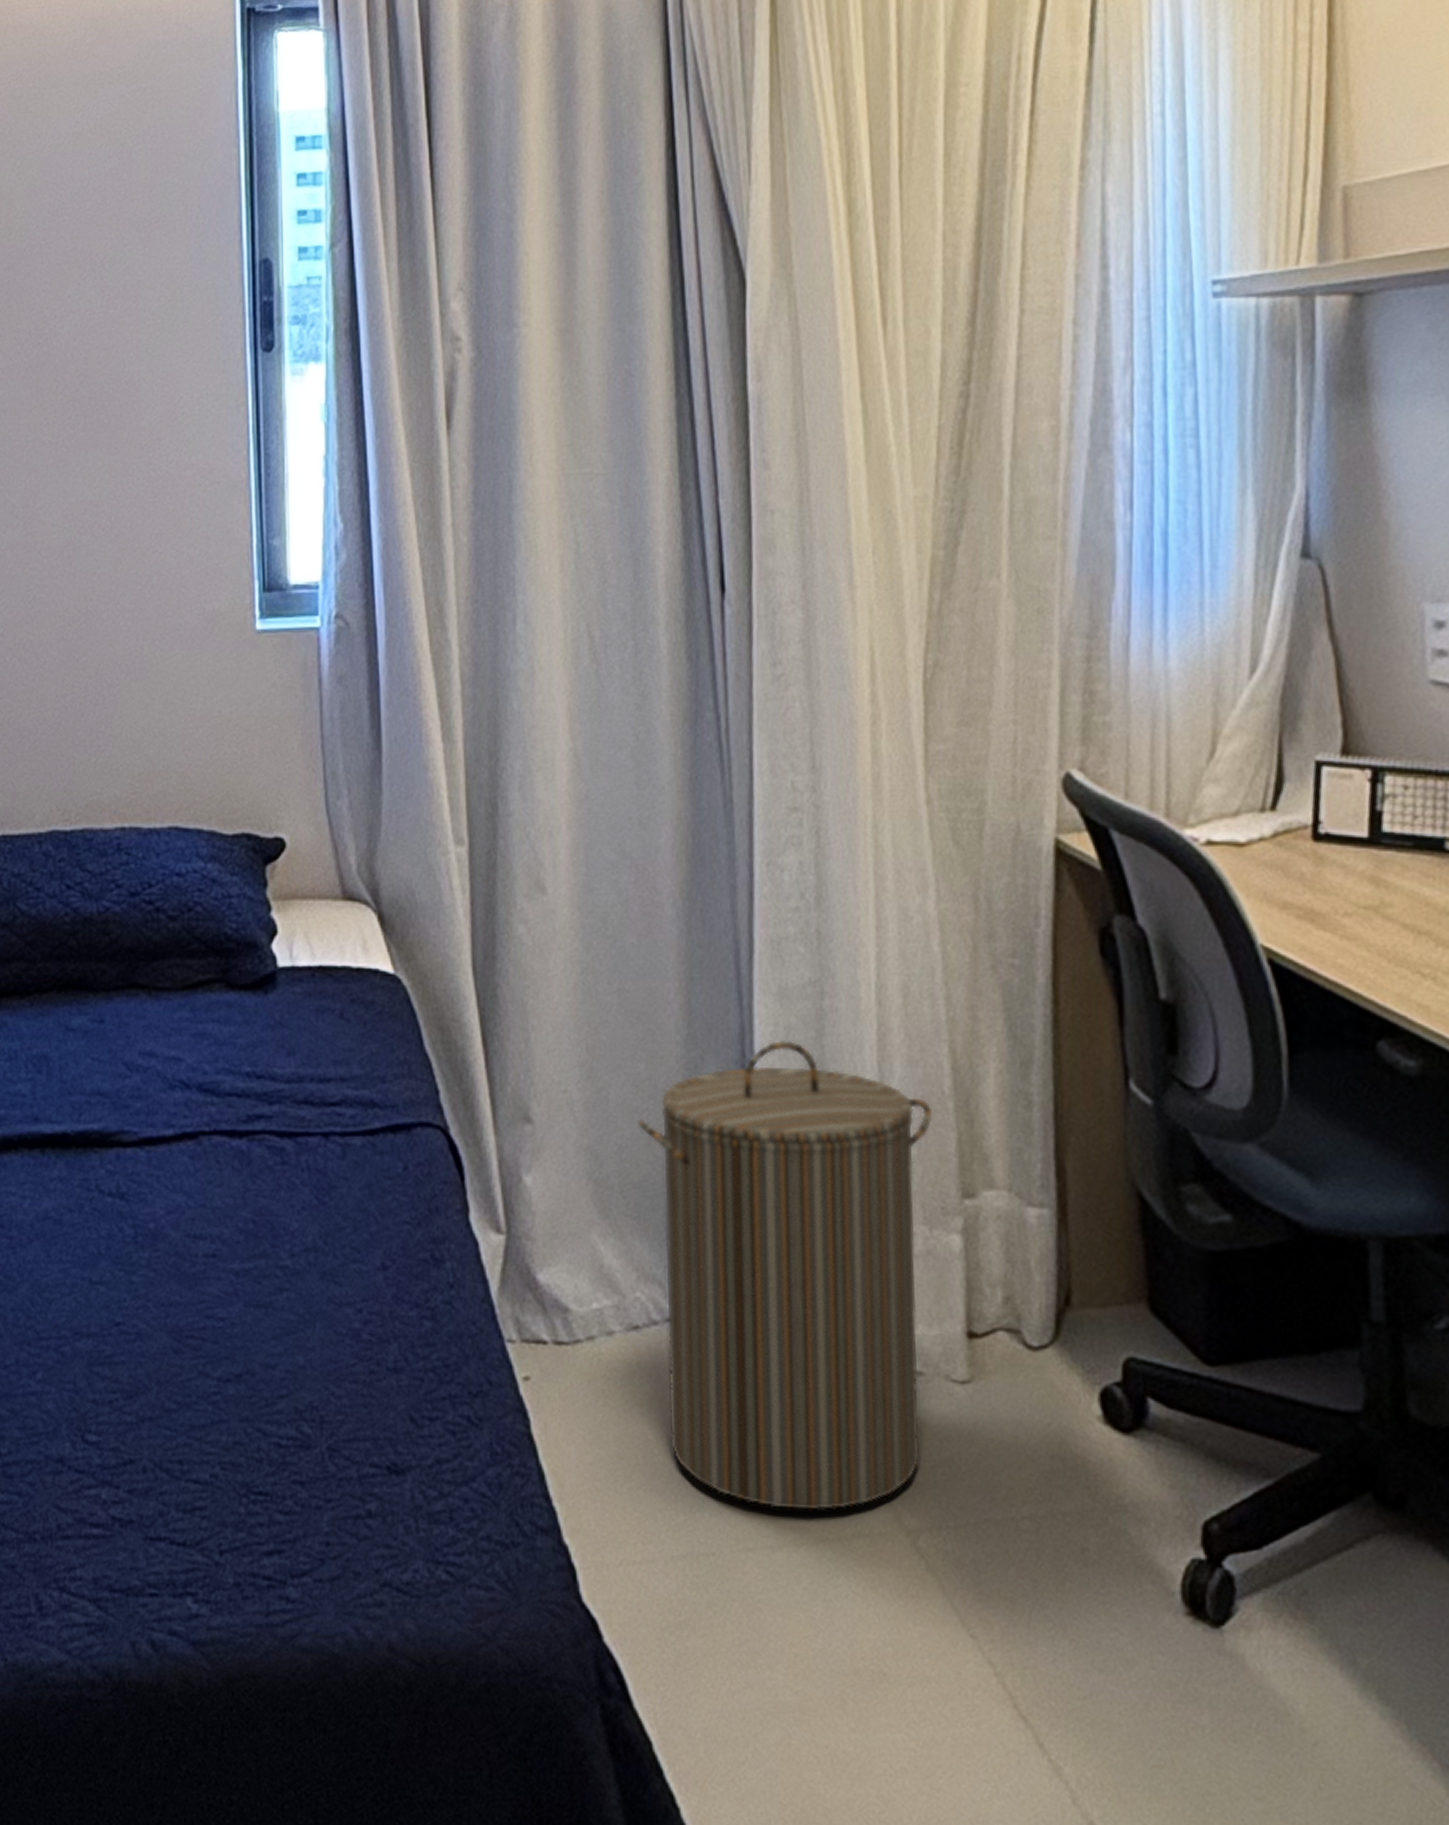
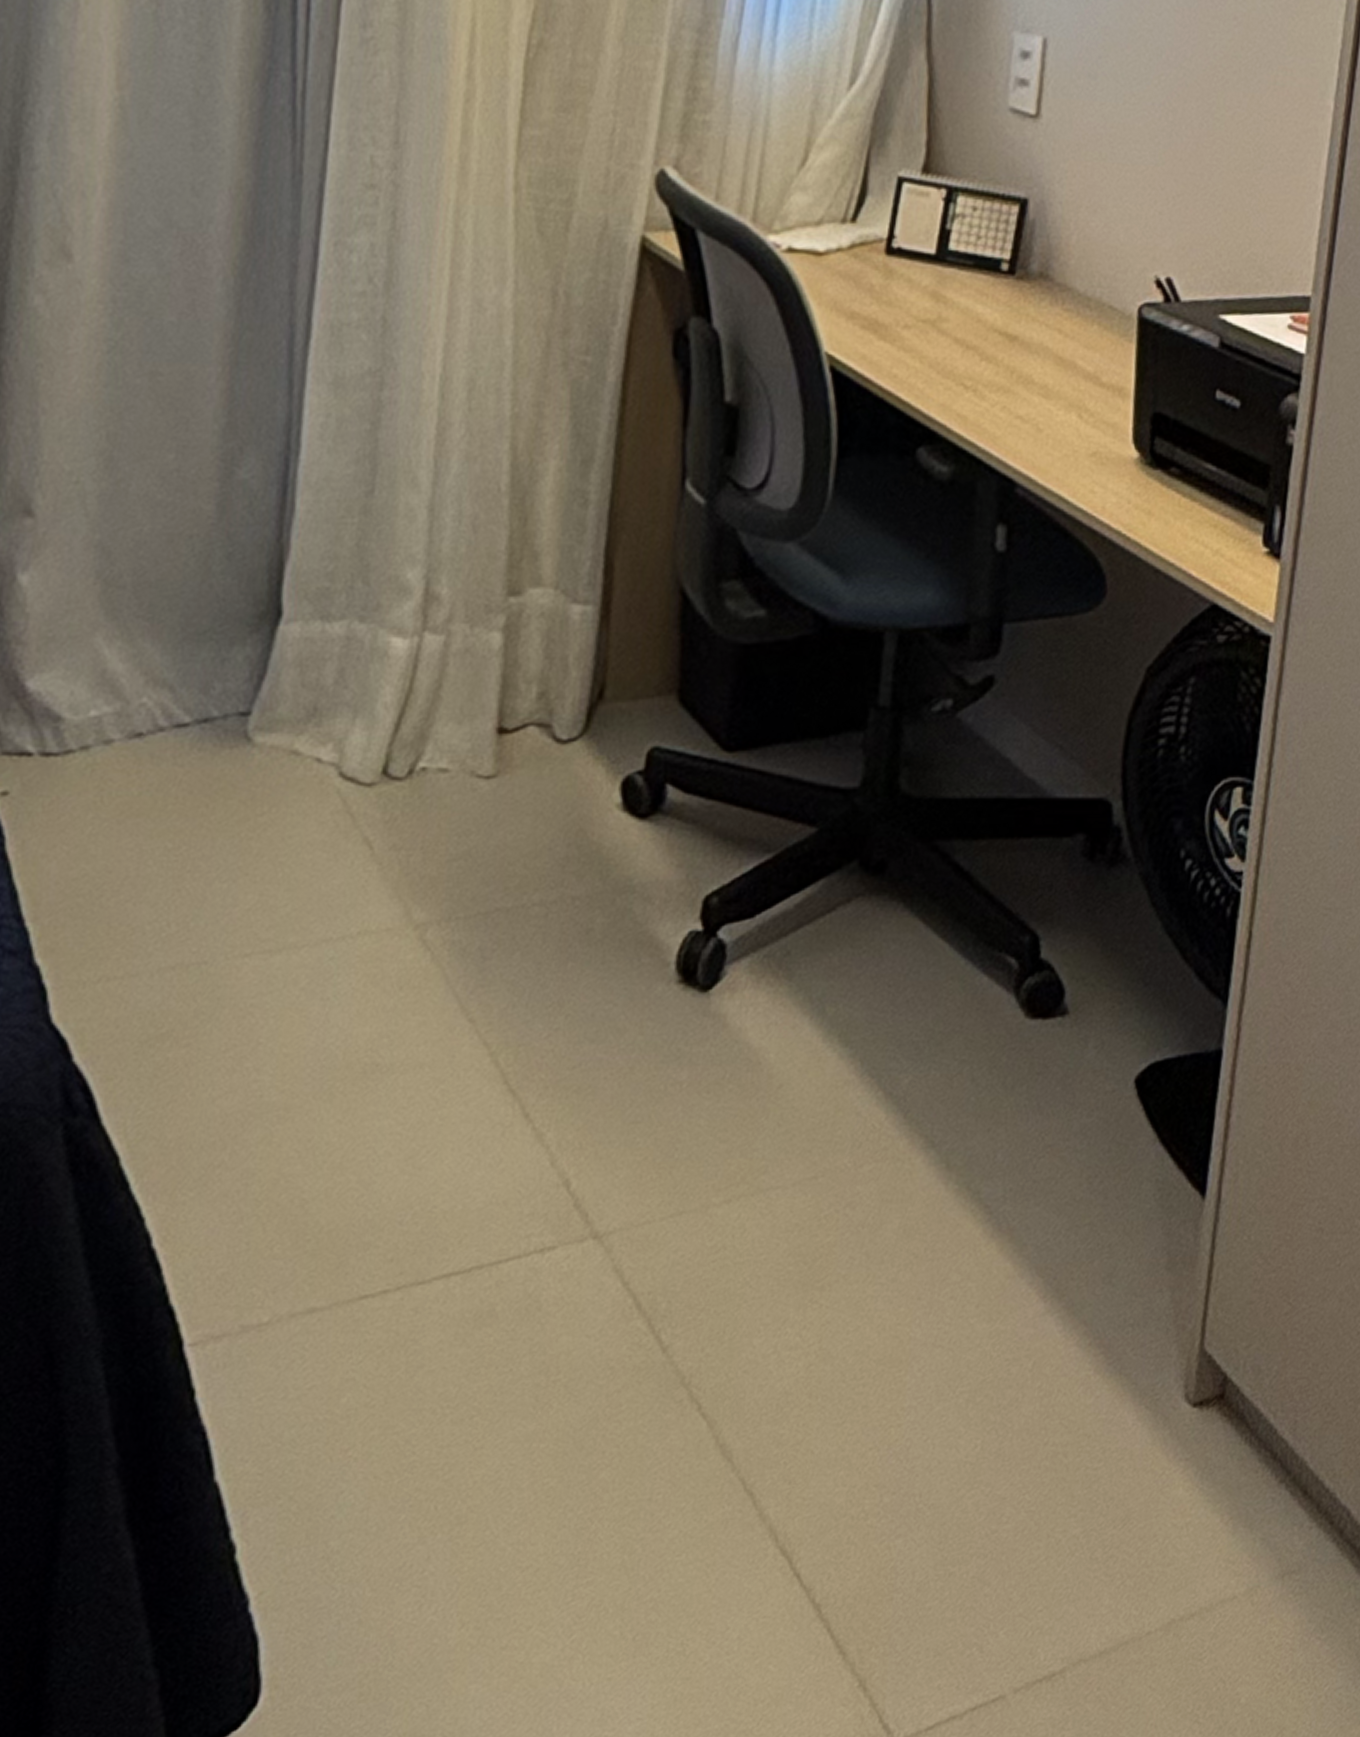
laundry hamper: present [636,1041,933,1511] -> none [159,433,487,912]

